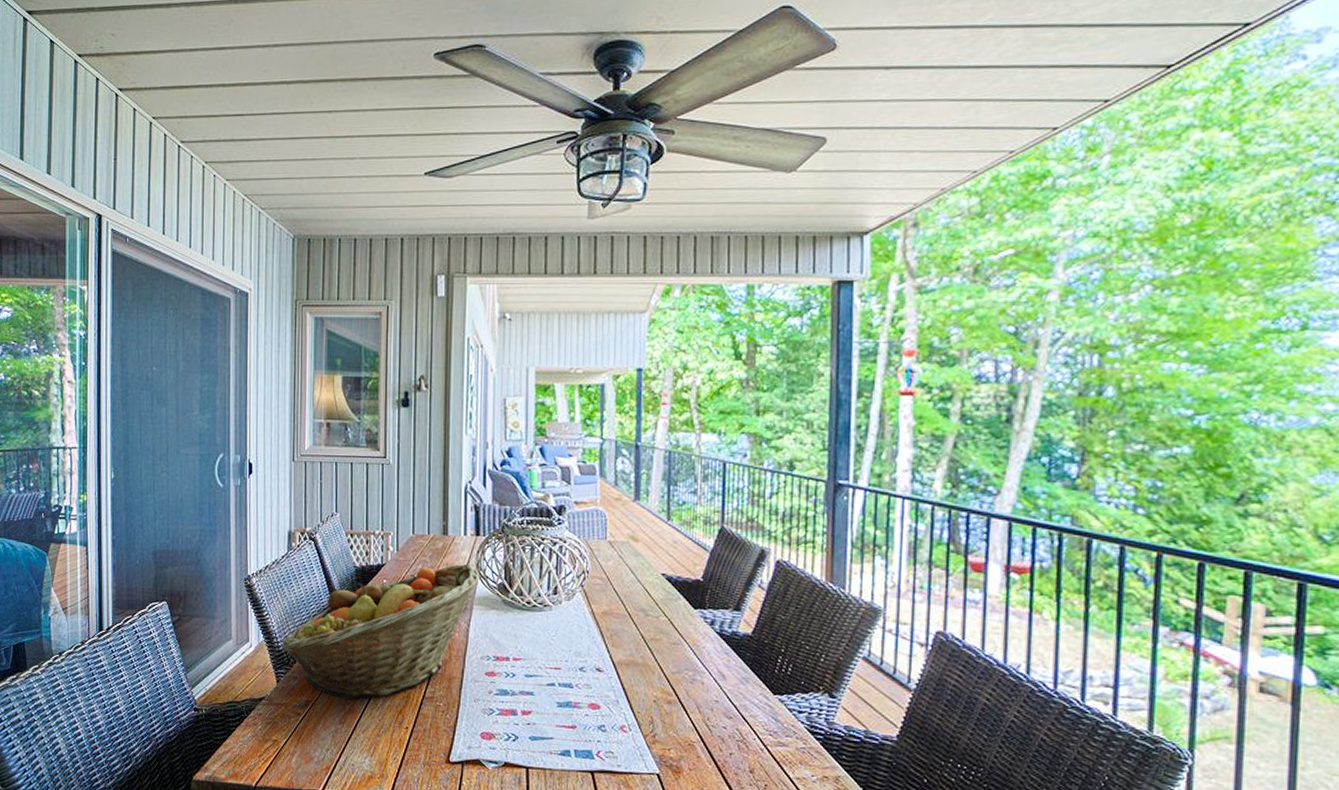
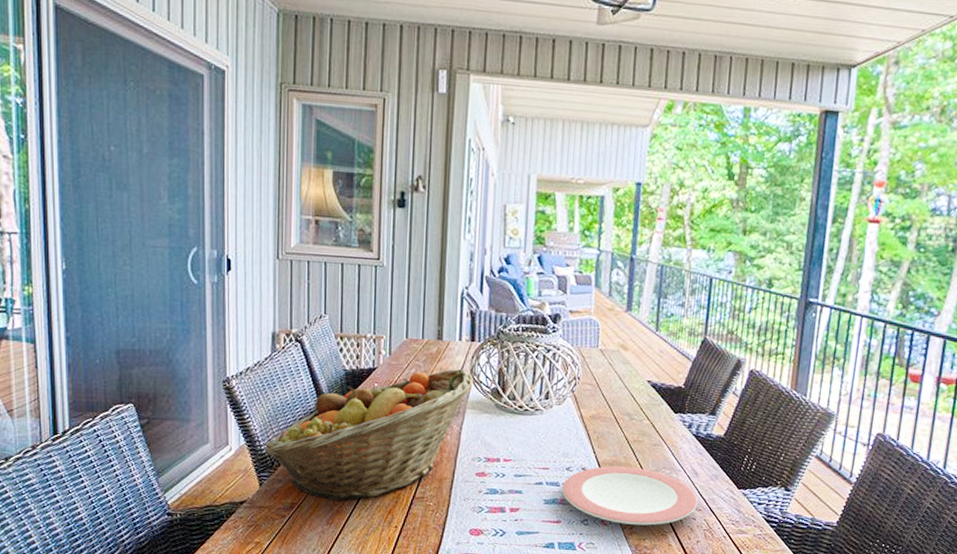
plate: none [575,666,727,734] -> present [561,466,698,526]

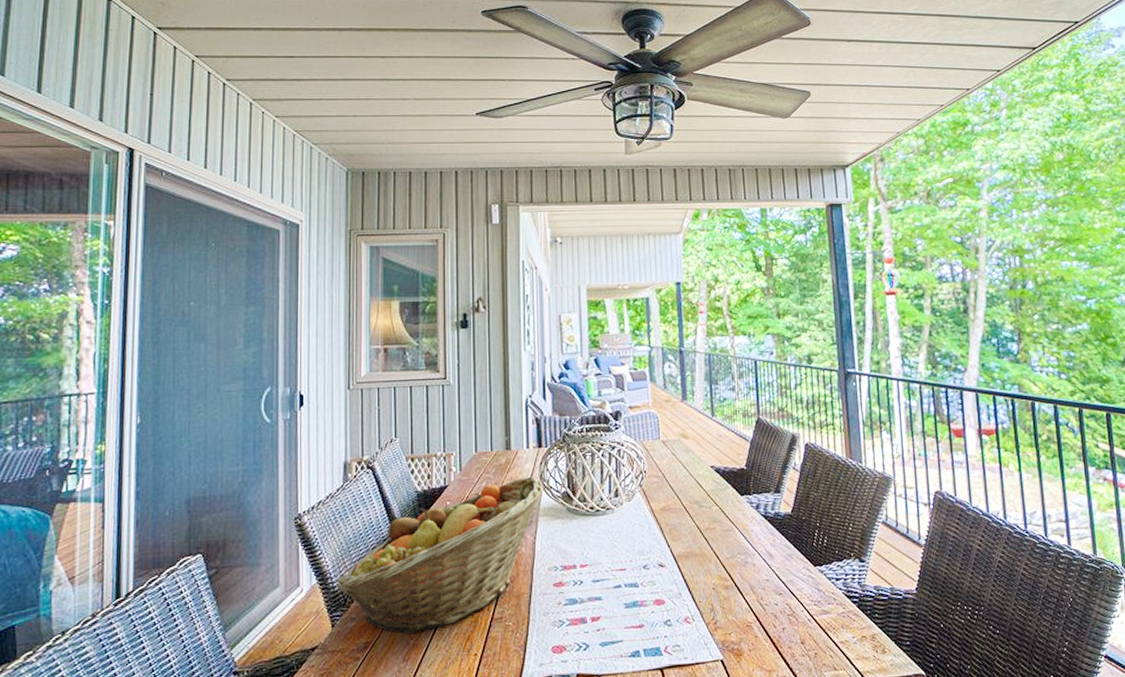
plate: present [561,466,698,526] -> none [640,556,777,620]

